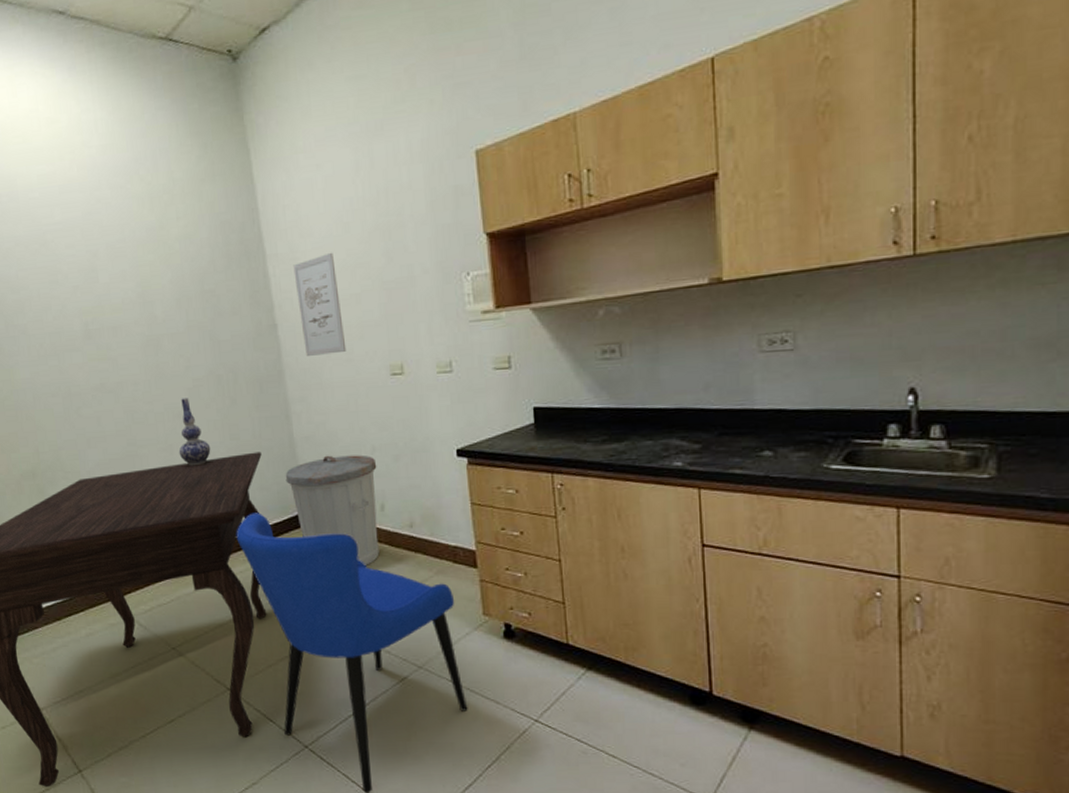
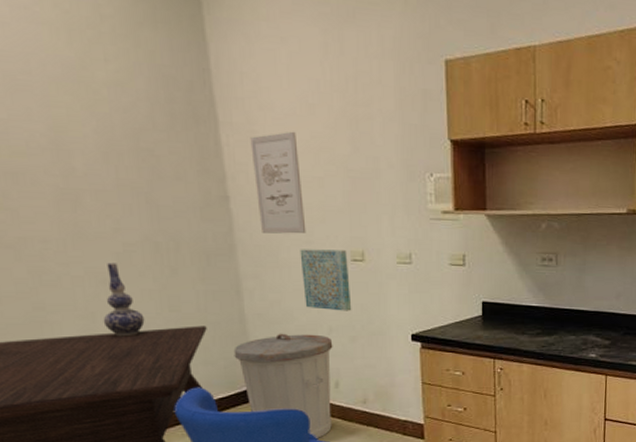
wall art: none [341,365,394,429] -> present [300,249,352,311]

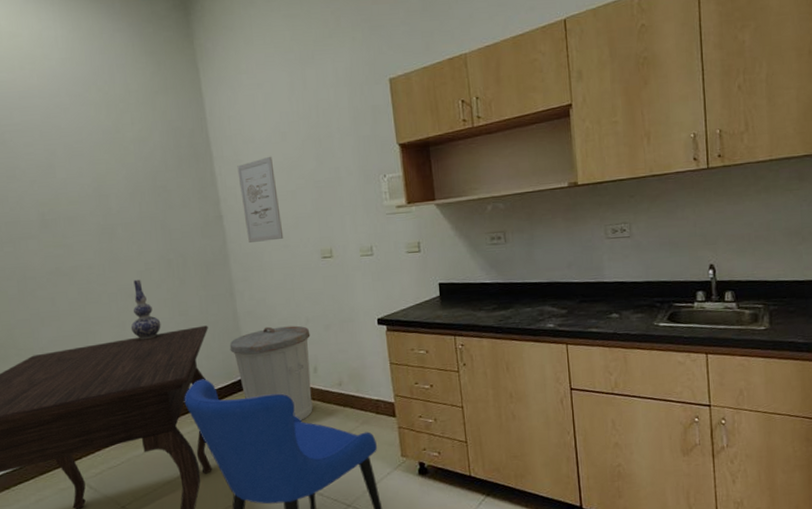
wall art: present [300,249,352,311] -> none [279,249,325,303]

